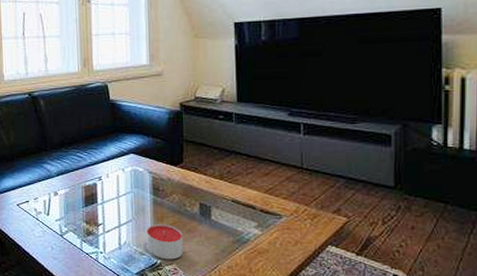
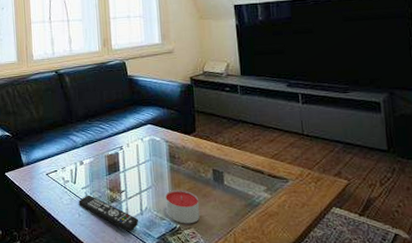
remote control: none [51,227,117,267] -> present [78,195,139,232]

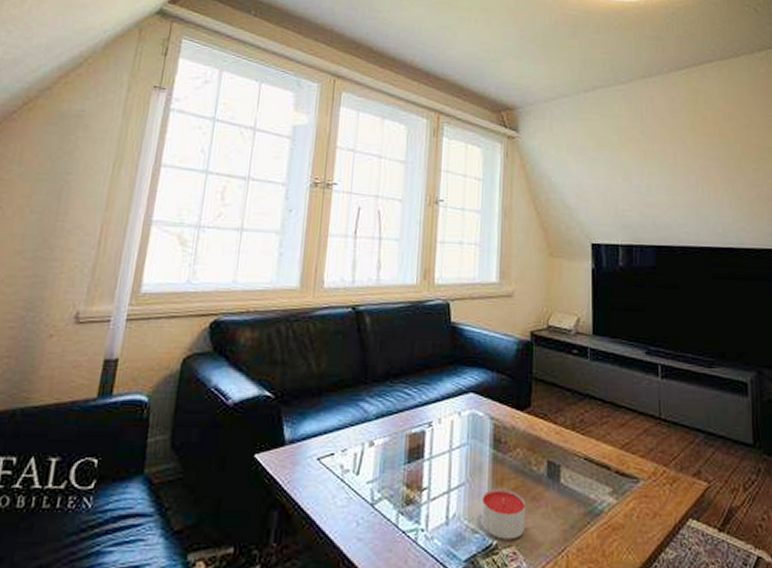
remote control: present [78,195,139,232] -> none [359,492,442,552]

